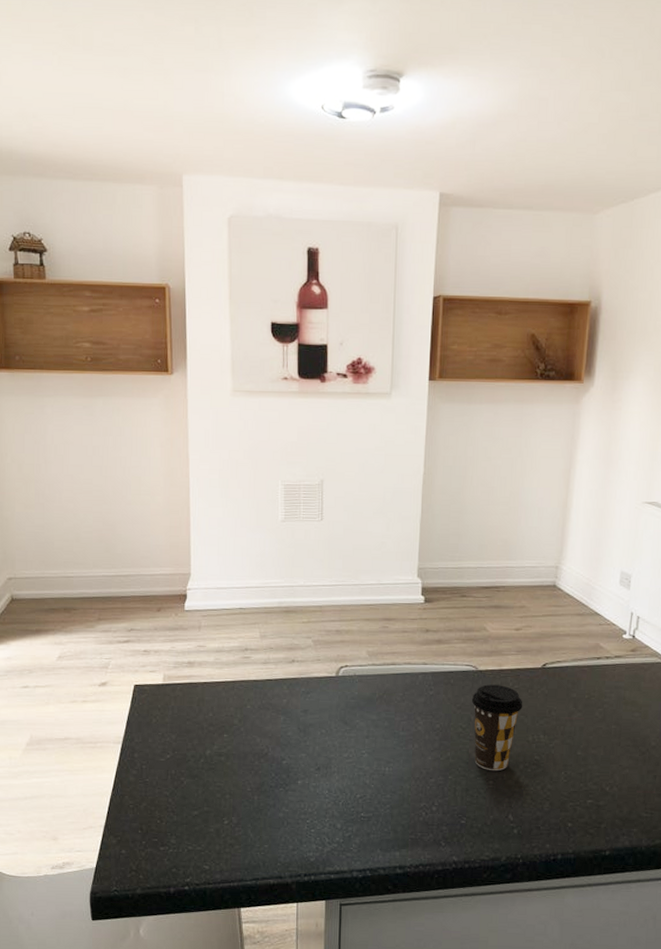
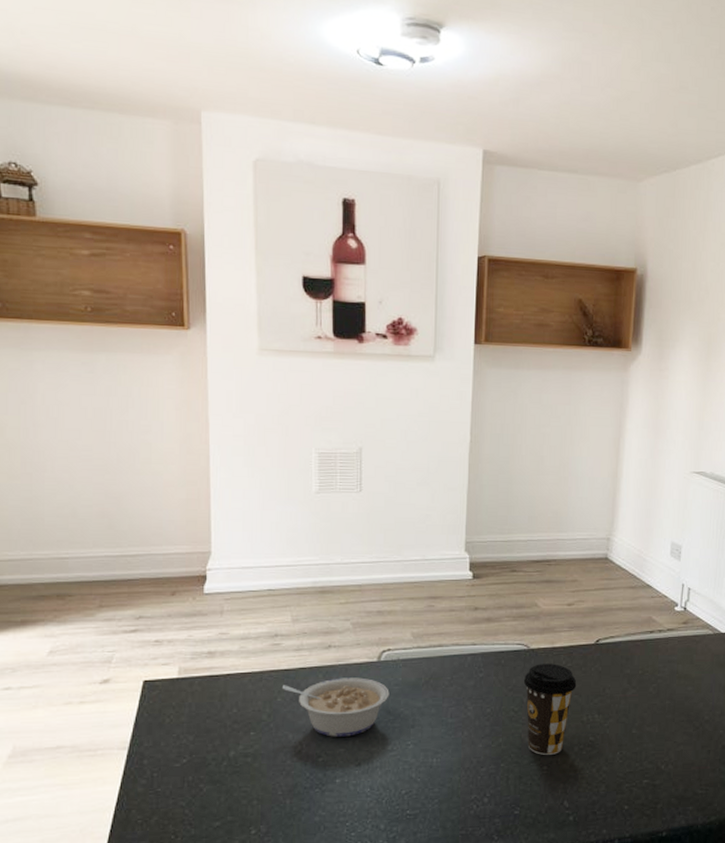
legume: none [251,690,347,743] -> present [282,677,390,737]

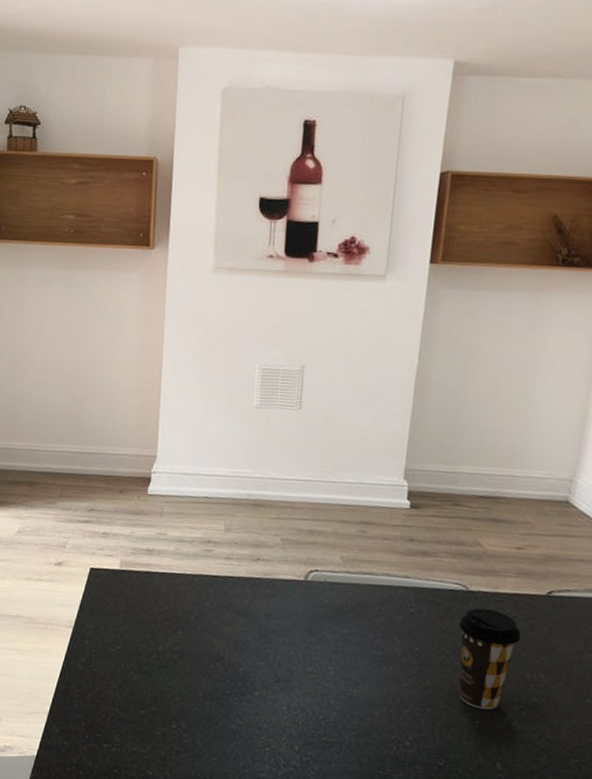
legume: present [282,677,390,737] -> none [210,590,314,651]

